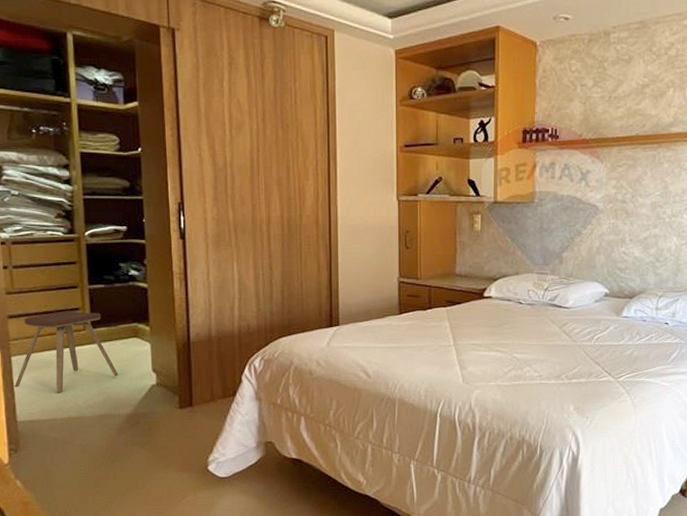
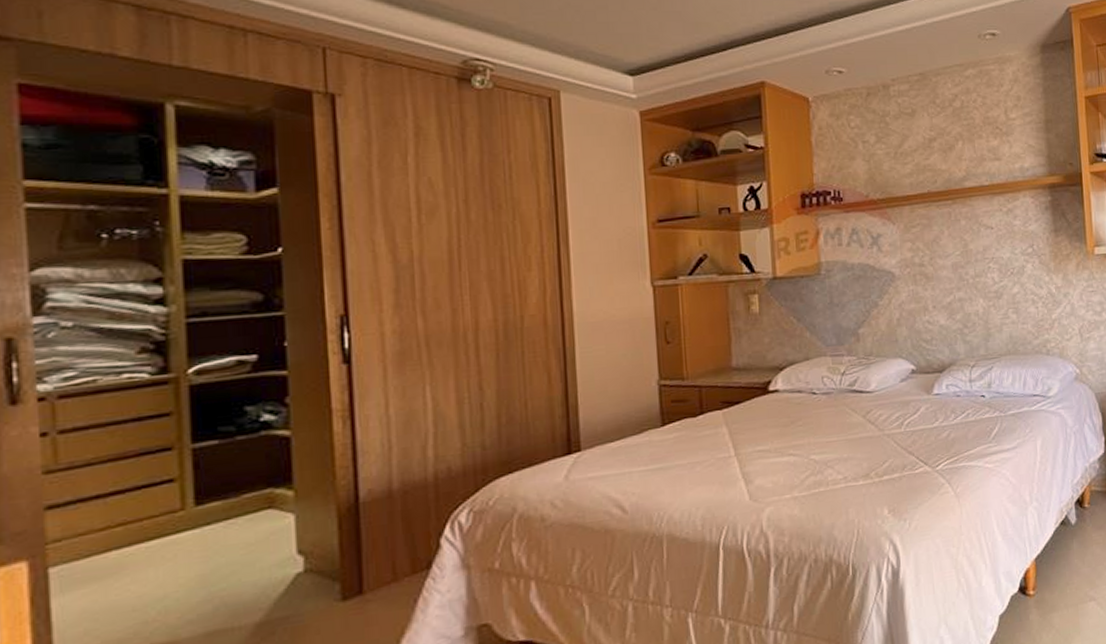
music stool: present [15,310,119,393] -> none [53,481,241,614]

